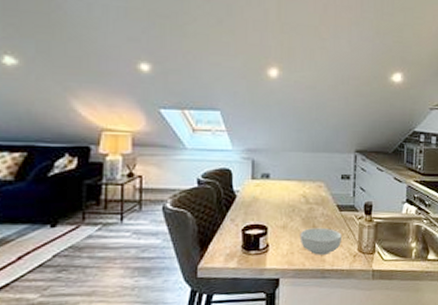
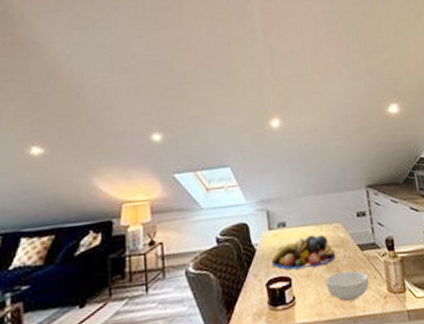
fruit bowl: none [250,189,314,220] -> present [271,234,336,270]

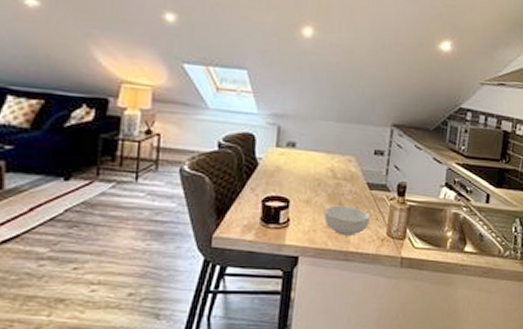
fruit bowl: present [271,234,336,270] -> none [272,161,342,195]

